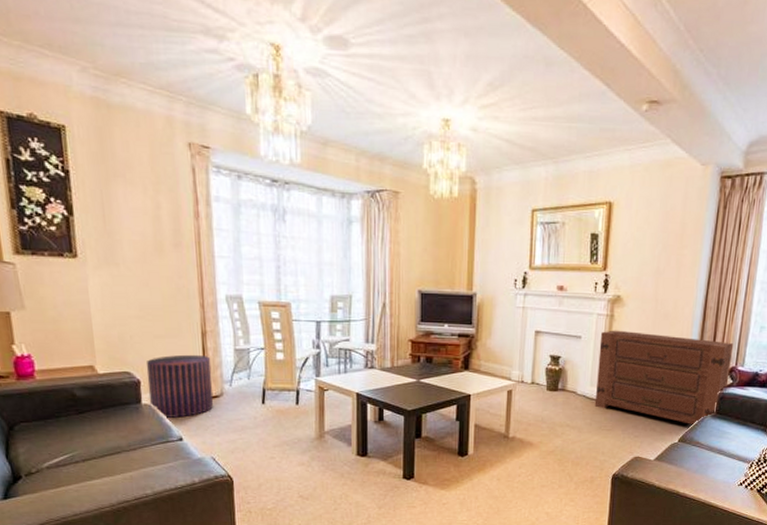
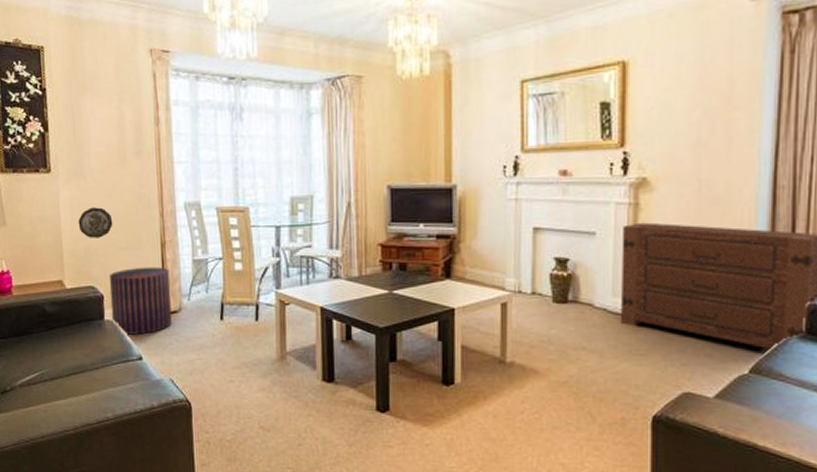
decorative plate: none [110,295,150,325] -> present [78,207,113,238]

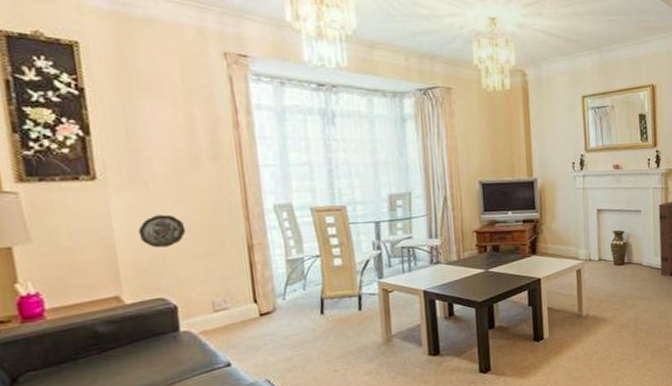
pouf: present [109,266,172,335] -> none [183,270,265,343]

